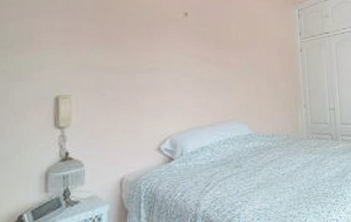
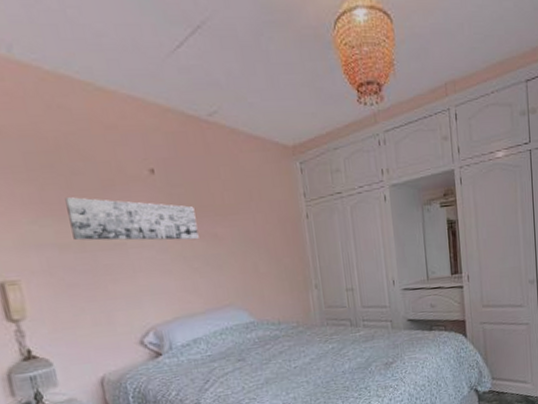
wall art: none [118,32,215,67] -> present [65,197,199,241]

